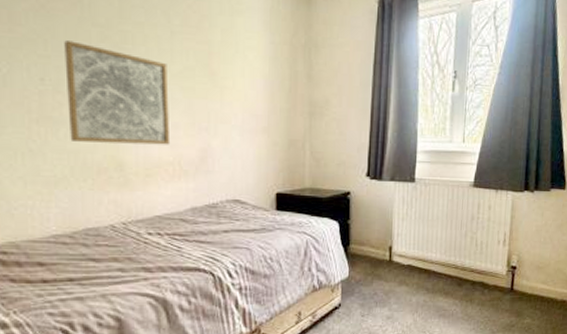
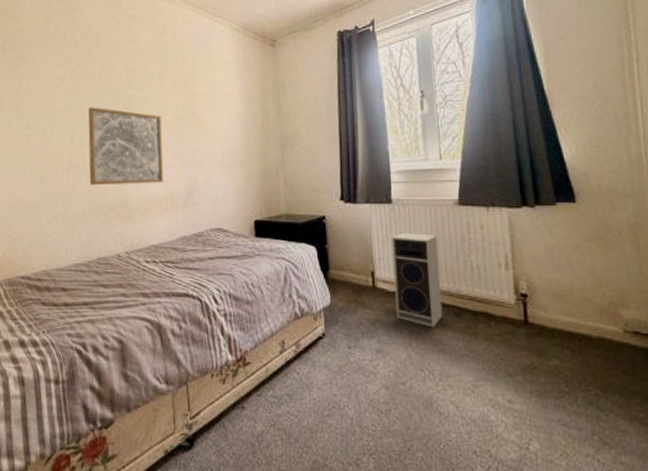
speaker: none [407,210,451,296] -> present [391,232,443,328]

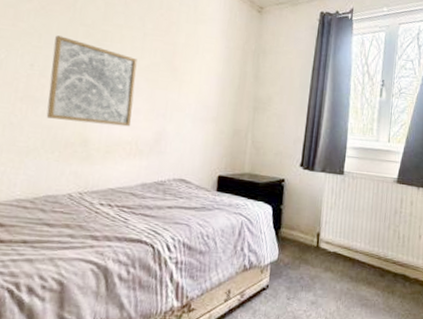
speaker: present [391,232,443,328] -> none [332,201,376,285]

